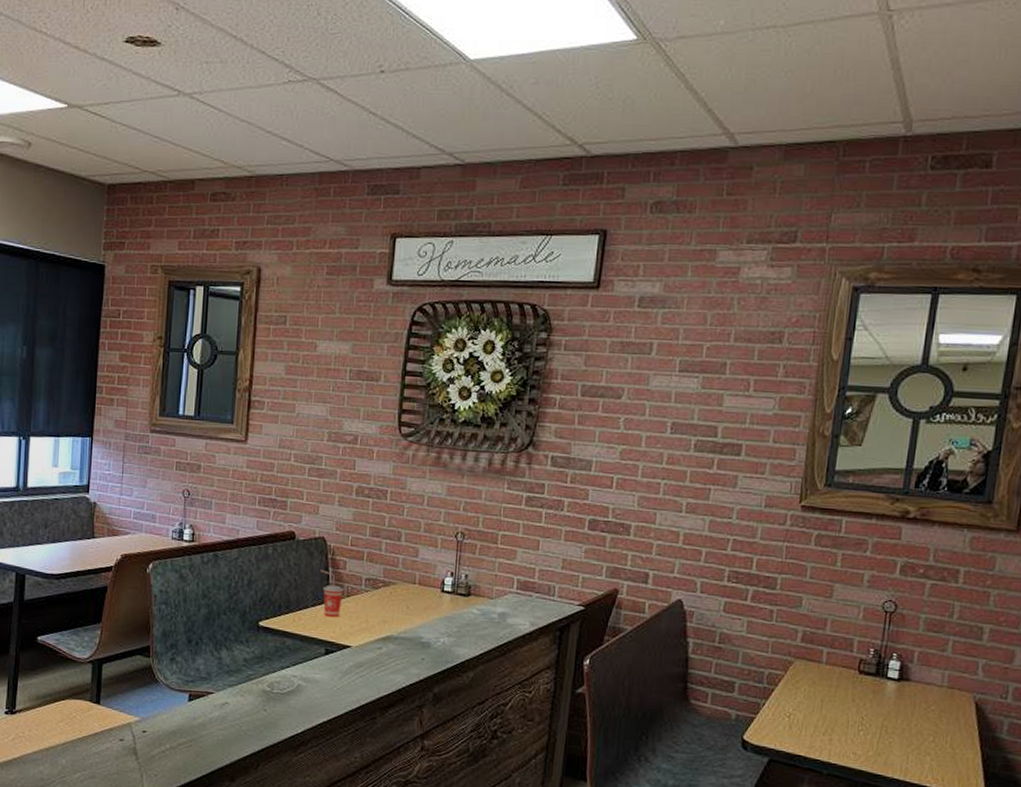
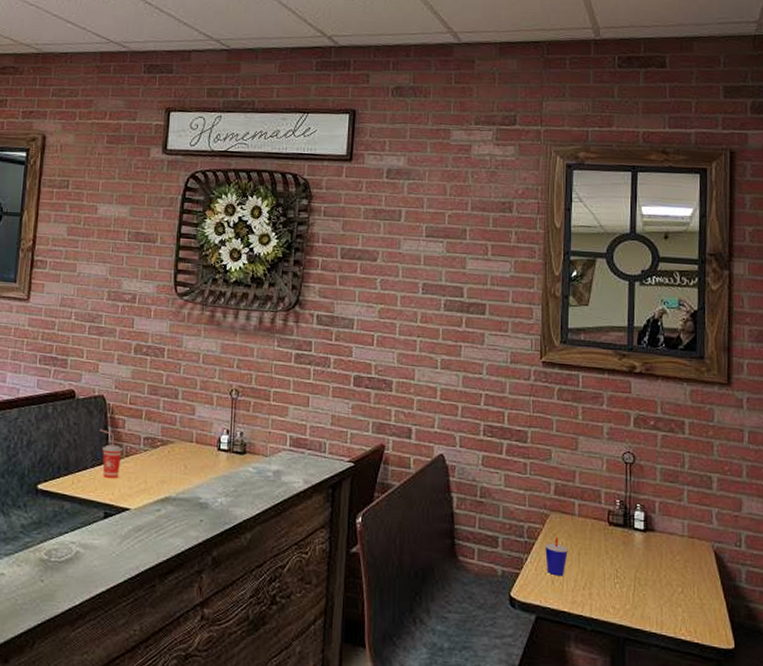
beverage cup: none [785,684,810,722] -> present [545,537,568,577]

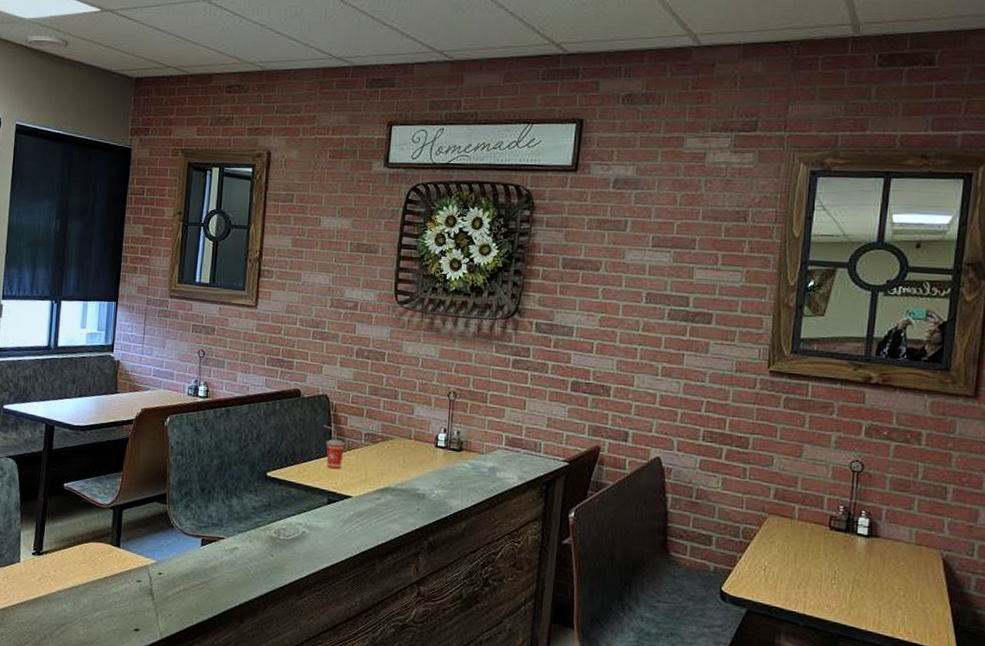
beverage cup: present [545,537,568,577] -> none [760,538,784,575]

